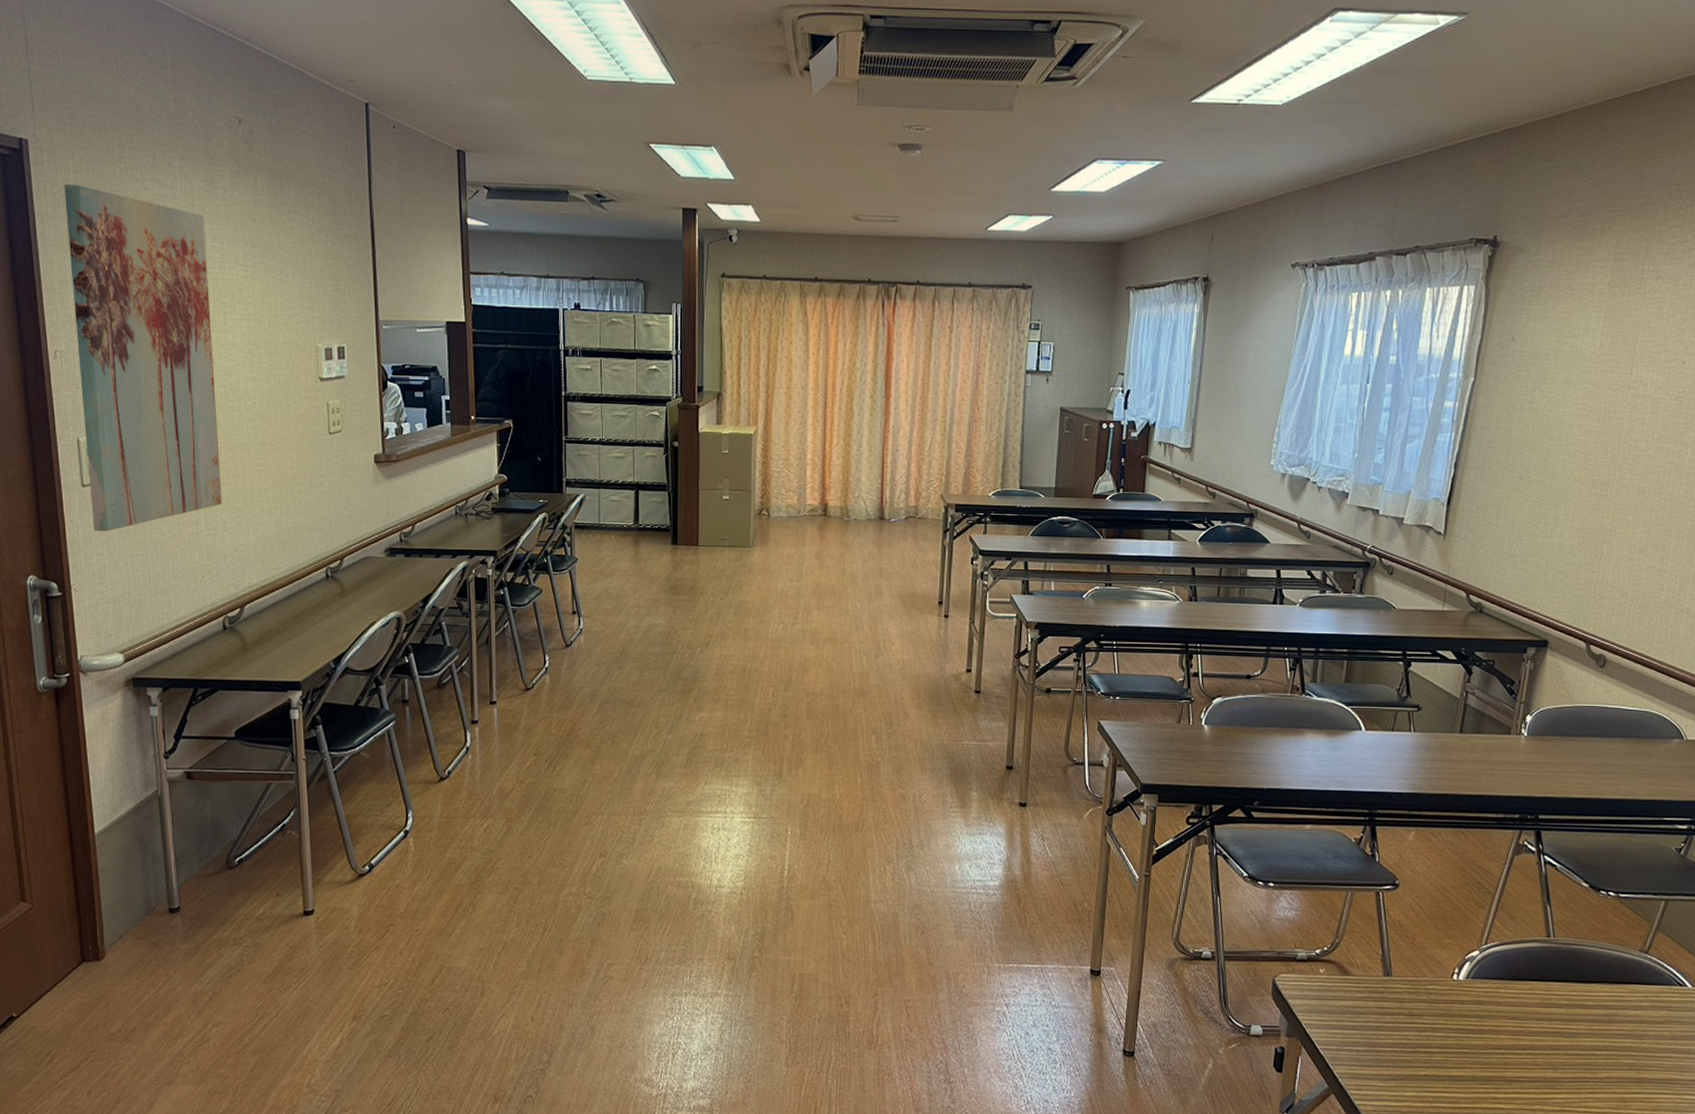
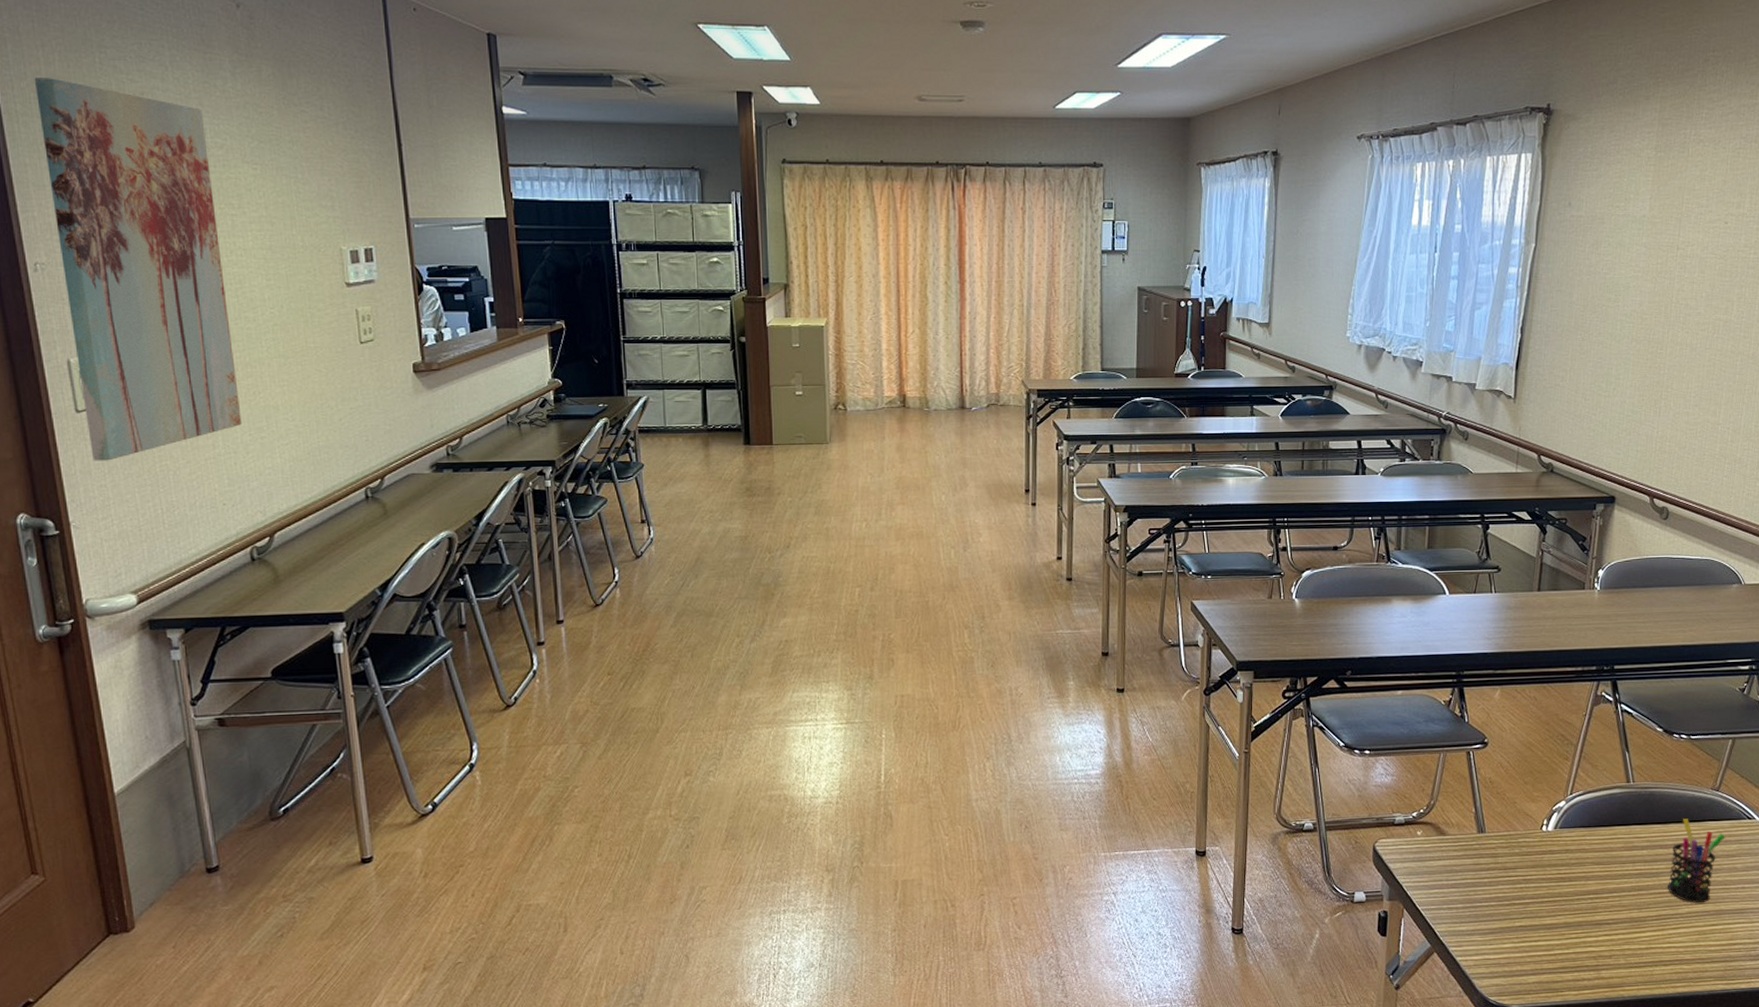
pen holder: none [1585,979,1654,1069] -> present [1667,818,1726,904]

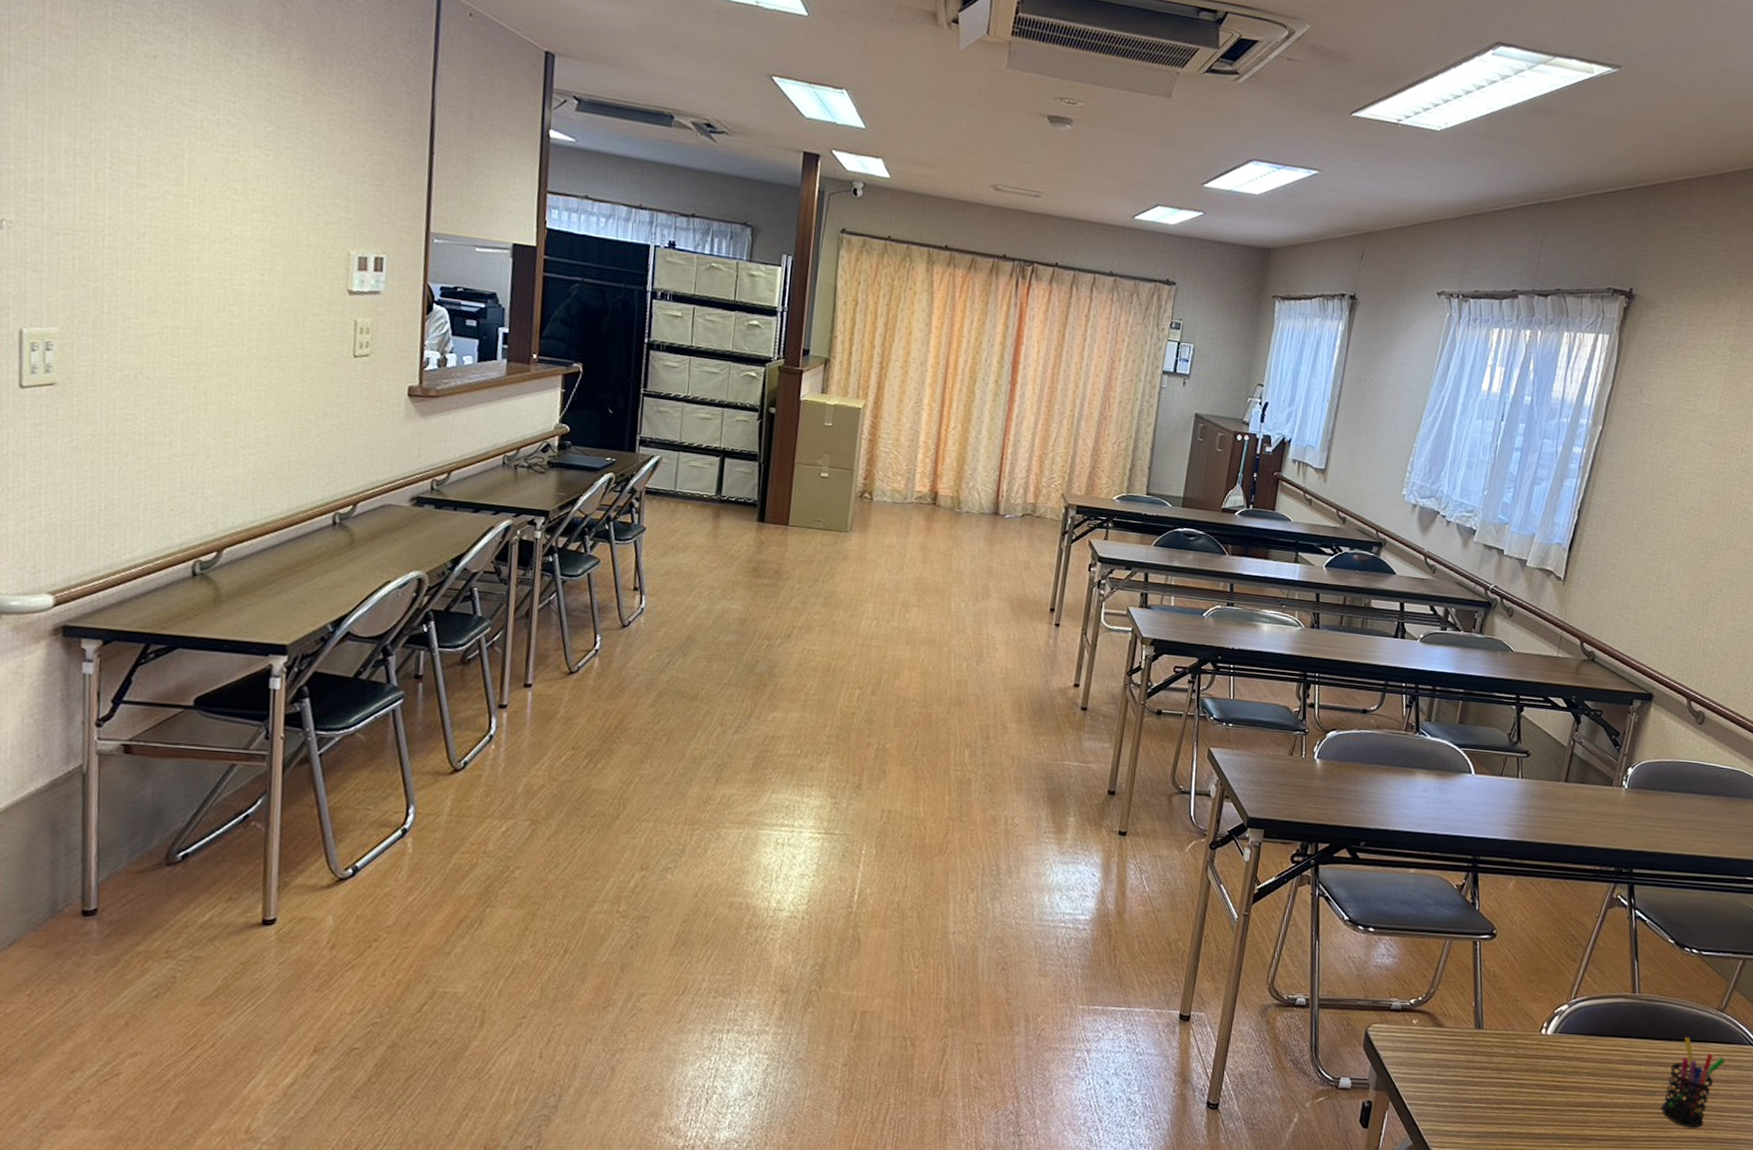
wall art: present [34,78,242,461] -> none [29,22,219,446]

